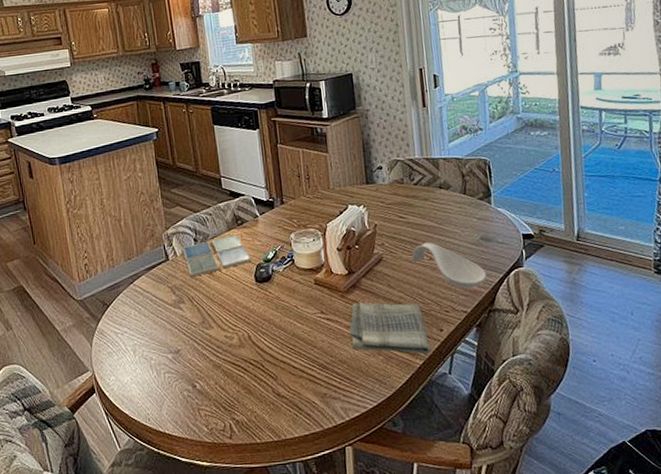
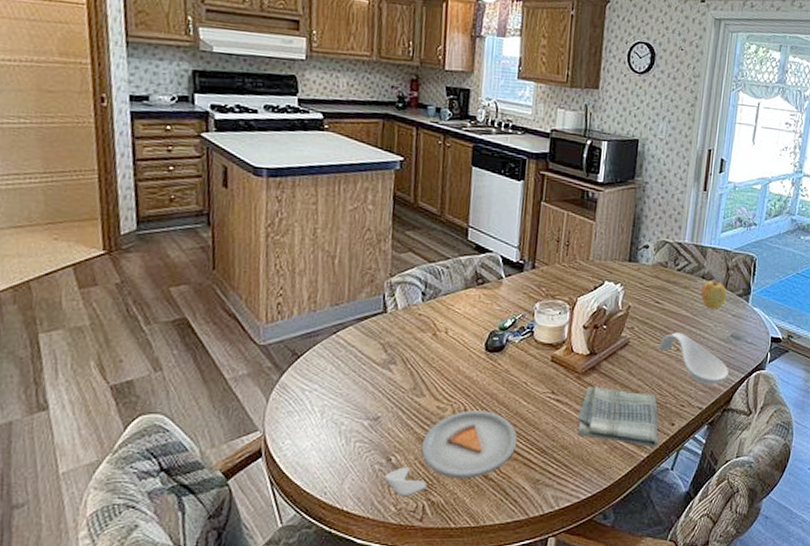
drink coaster: present [182,234,251,277] -> none [405,294,485,336]
dinner plate: none [194,335,300,418] -> present [385,410,517,497]
apple: none [440,189,468,217] -> present [700,280,727,310]

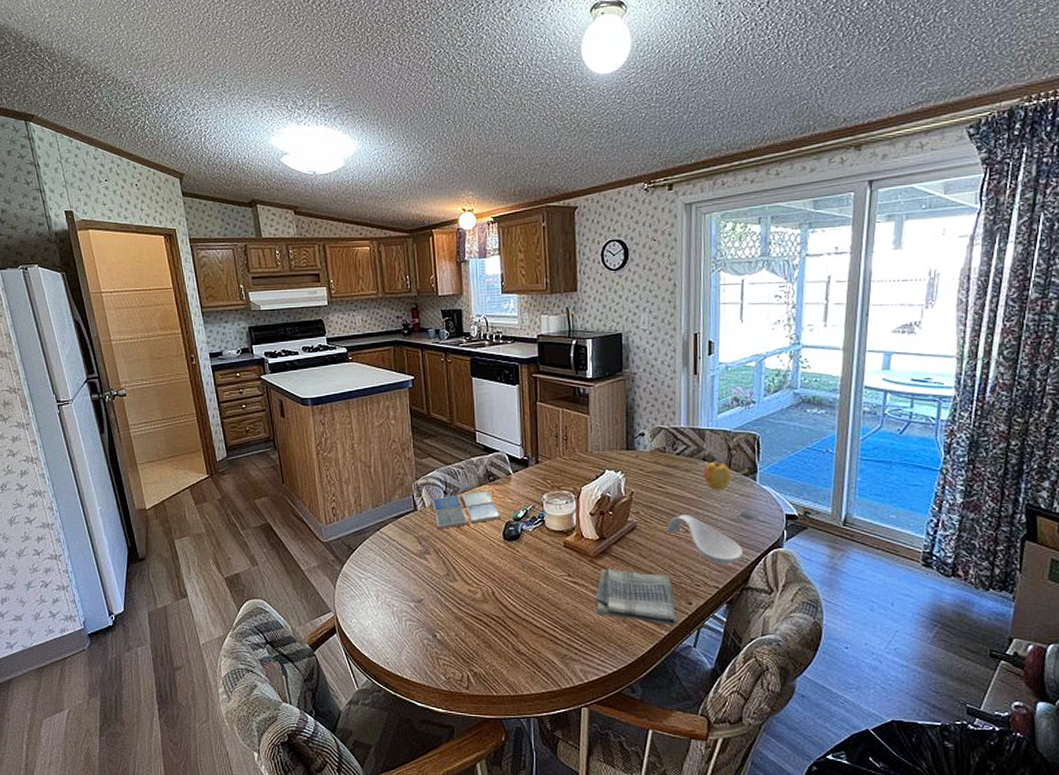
dinner plate: present [385,410,517,497] -> none [433,593,542,668]
drink coaster: none [405,294,485,336] -> present [431,490,501,529]

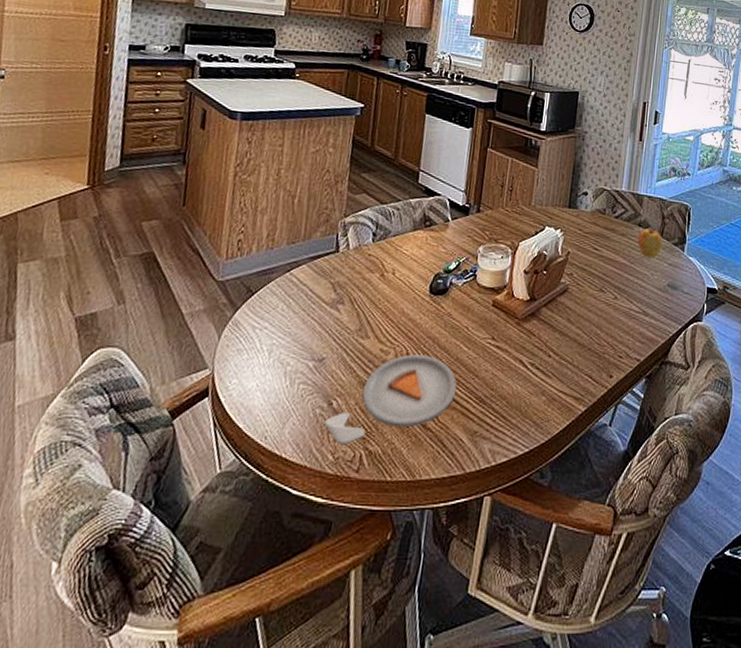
drink coaster: present [431,490,501,529] -> none [356,236,431,276]
dinner plate: none [433,593,542,668] -> present [325,354,457,445]
dish towel: present [595,569,678,625] -> none [516,333,597,400]
spoon rest: present [667,514,743,564] -> none [598,280,666,336]

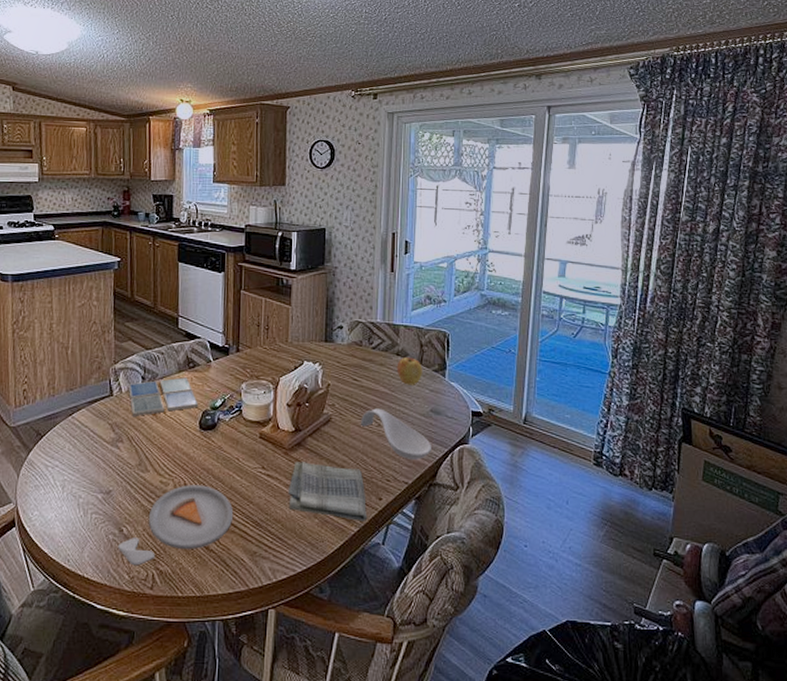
drink coaster: none [356,236,431,276] -> present [128,377,198,416]
dish towel: none [516,333,597,400] -> present [287,461,368,521]
spoon rest: none [598,280,666,336] -> present [361,408,431,460]

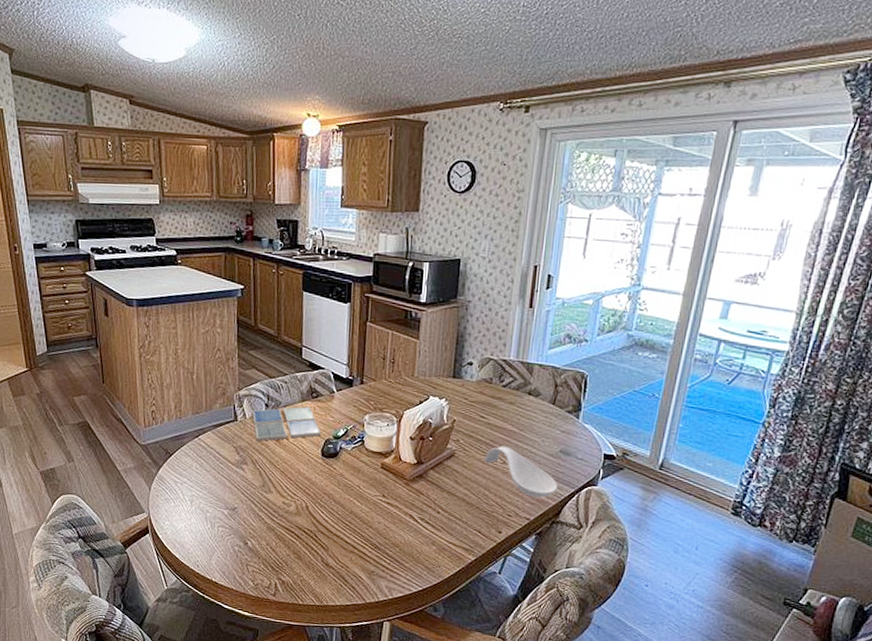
dinner plate: present [118,485,234,566] -> none [243,507,353,575]
dish towel: present [287,461,368,521] -> none [407,492,486,551]
apple: present [397,357,422,385] -> none [527,397,555,426]

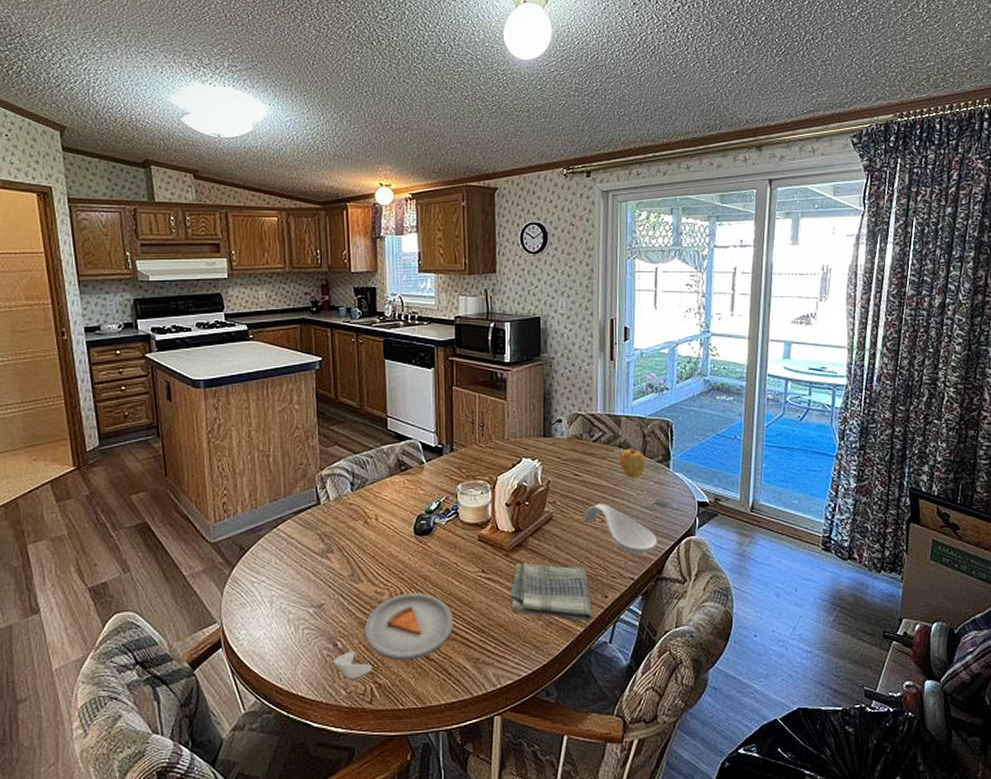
dinner plate: none [243,507,353,575] -> present [333,593,454,681]
drink coaster: present [252,406,321,441] -> none [336,481,412,525]
dish towel: none [407,492,486,551] -> present [510,563,594,621]
apple: none [527,397,555,426] -> present [619,449,646,478]

